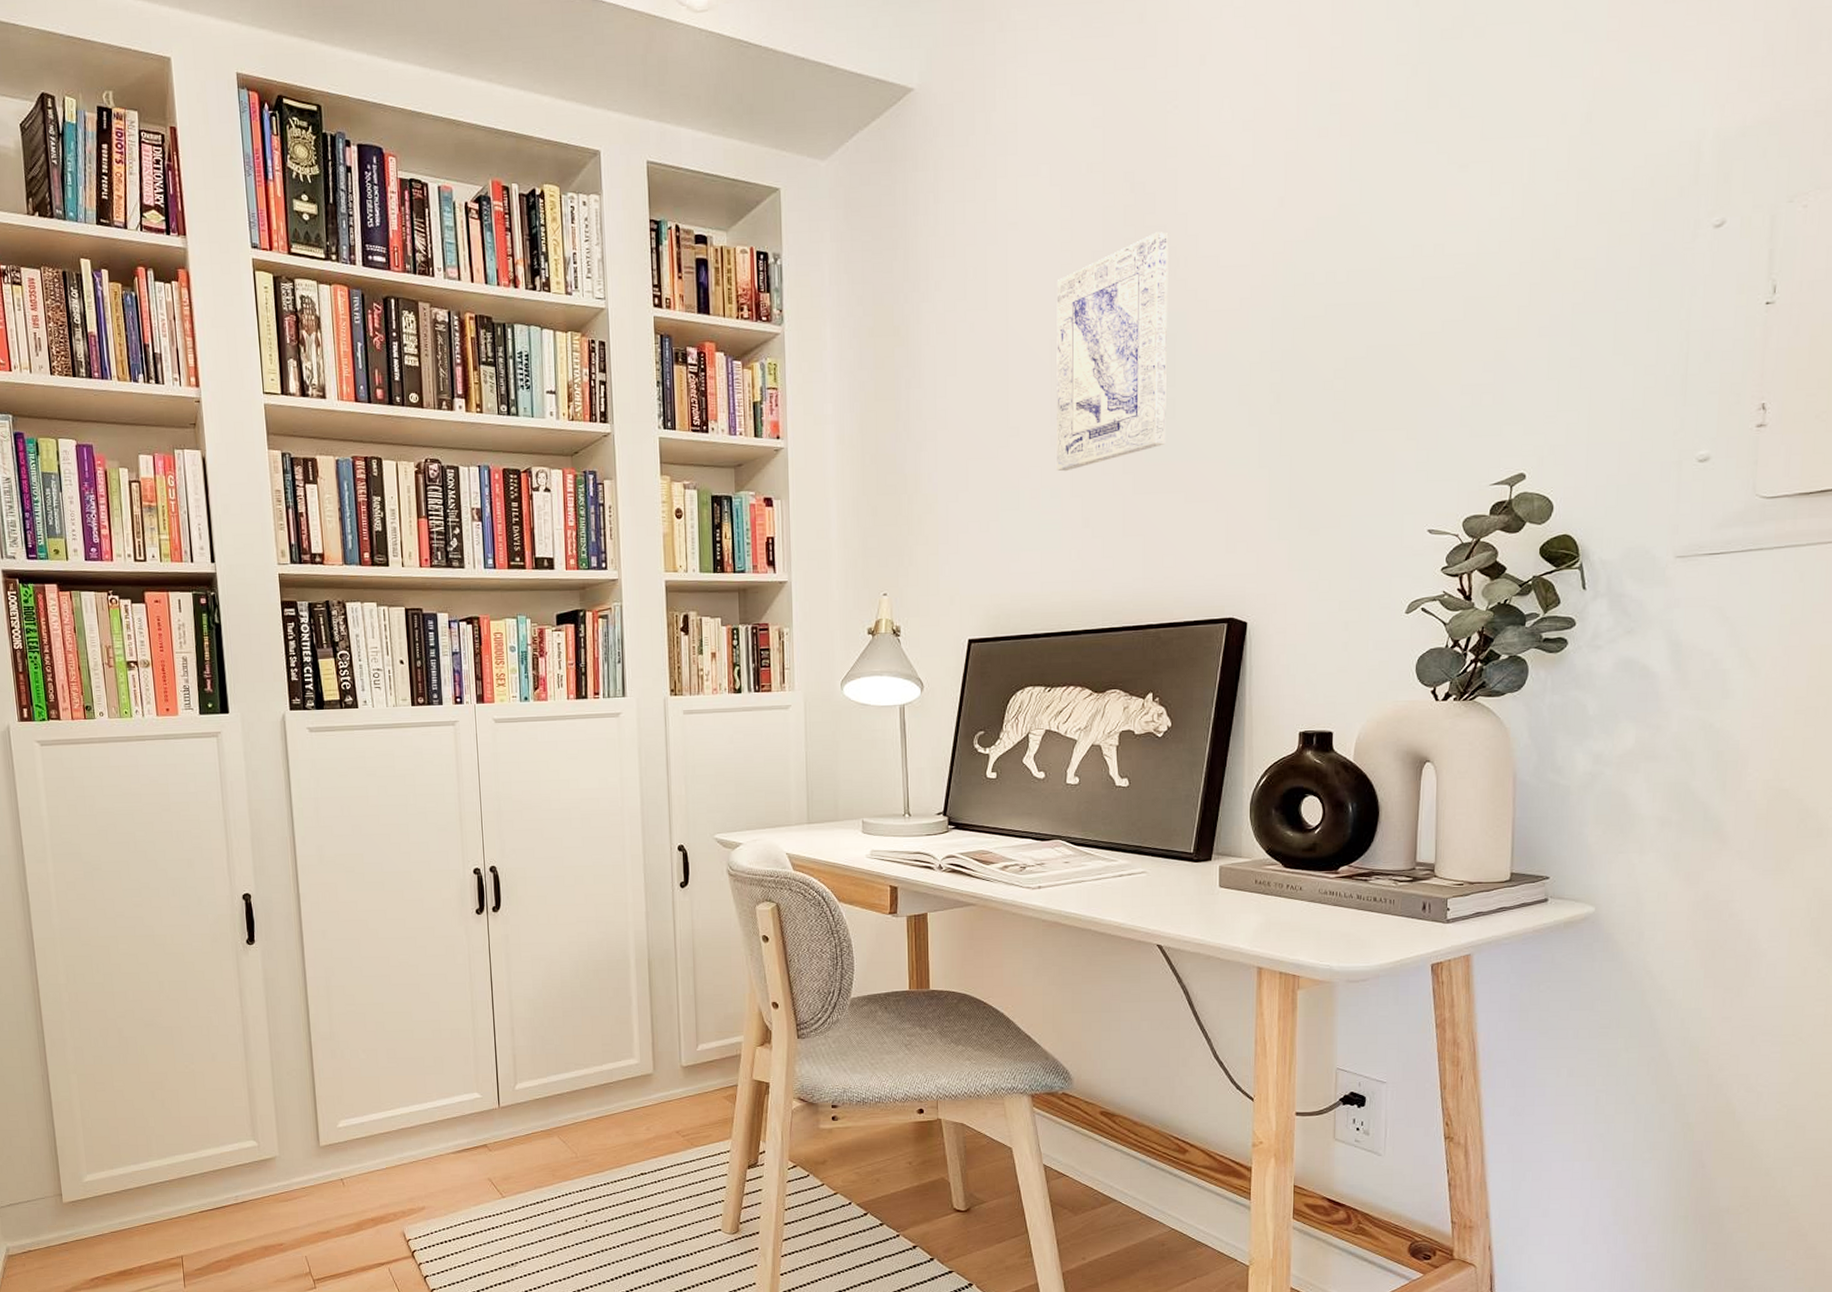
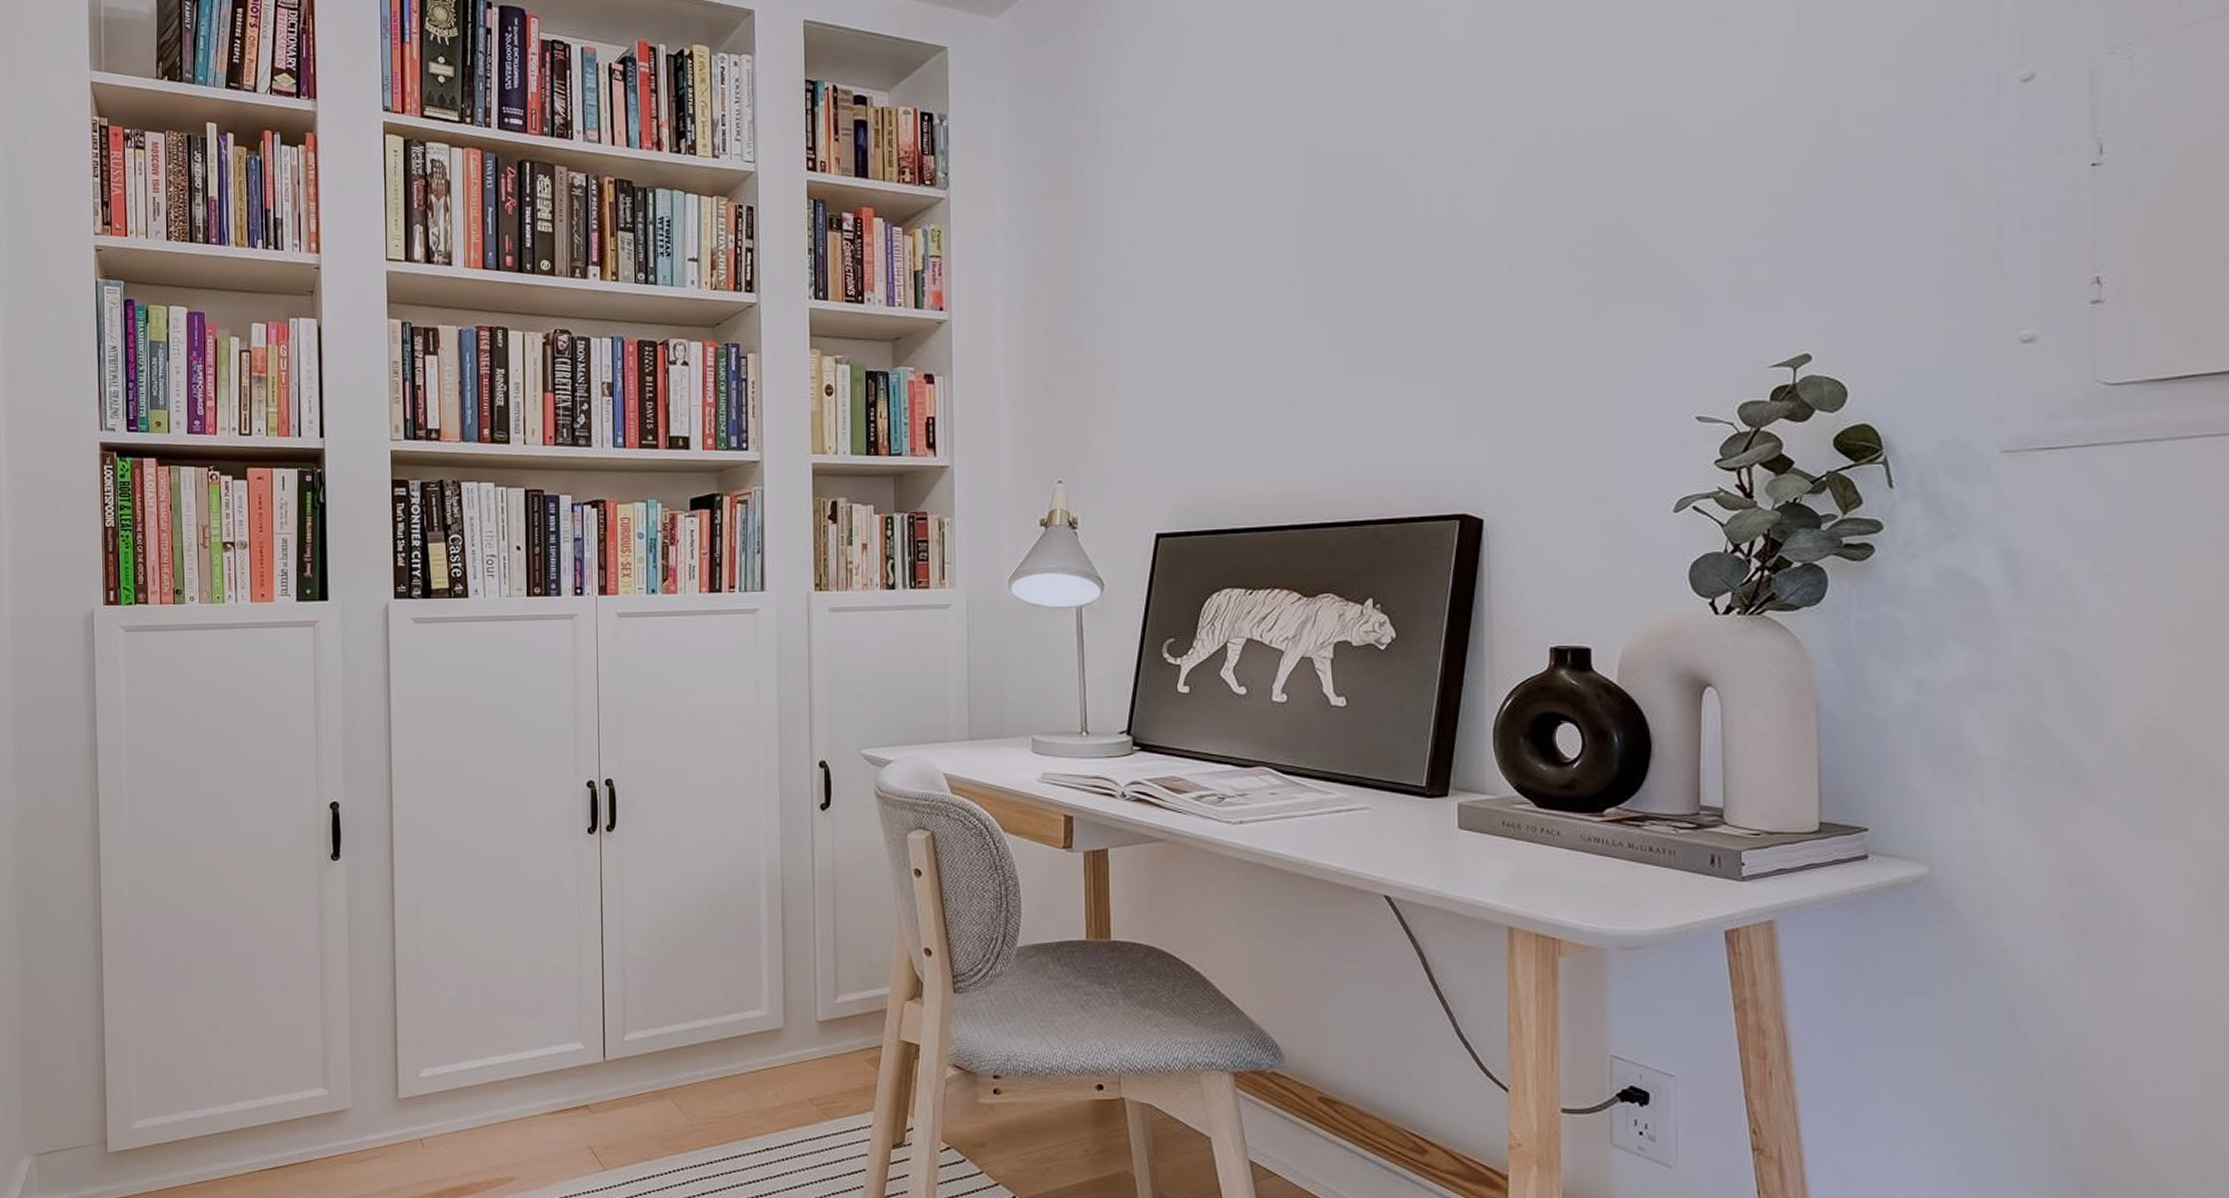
wall art: present [1056,232,1169,472] -> none [1254,90,1382,348]

